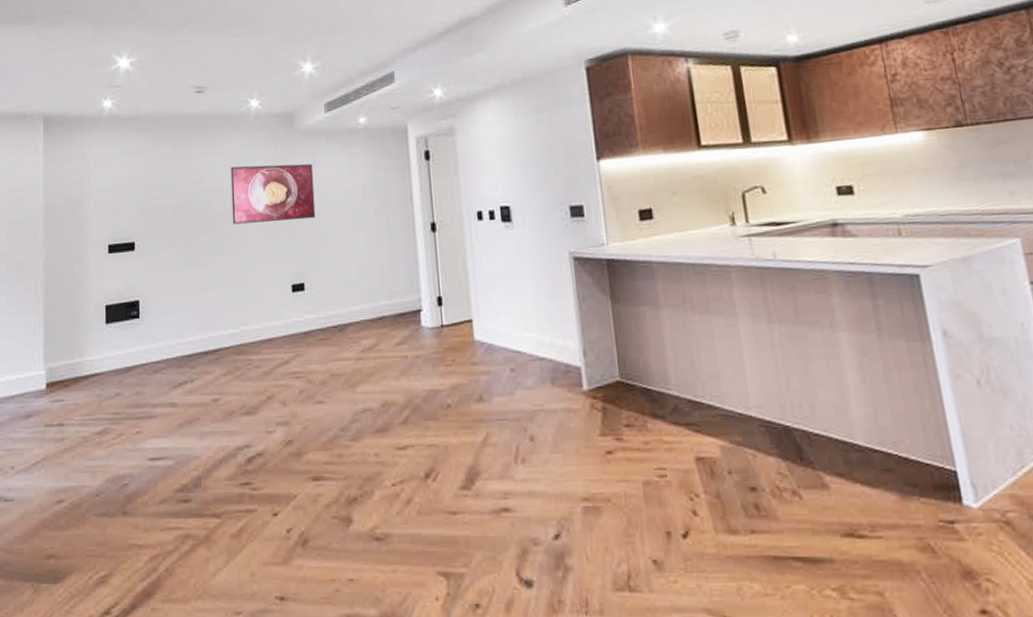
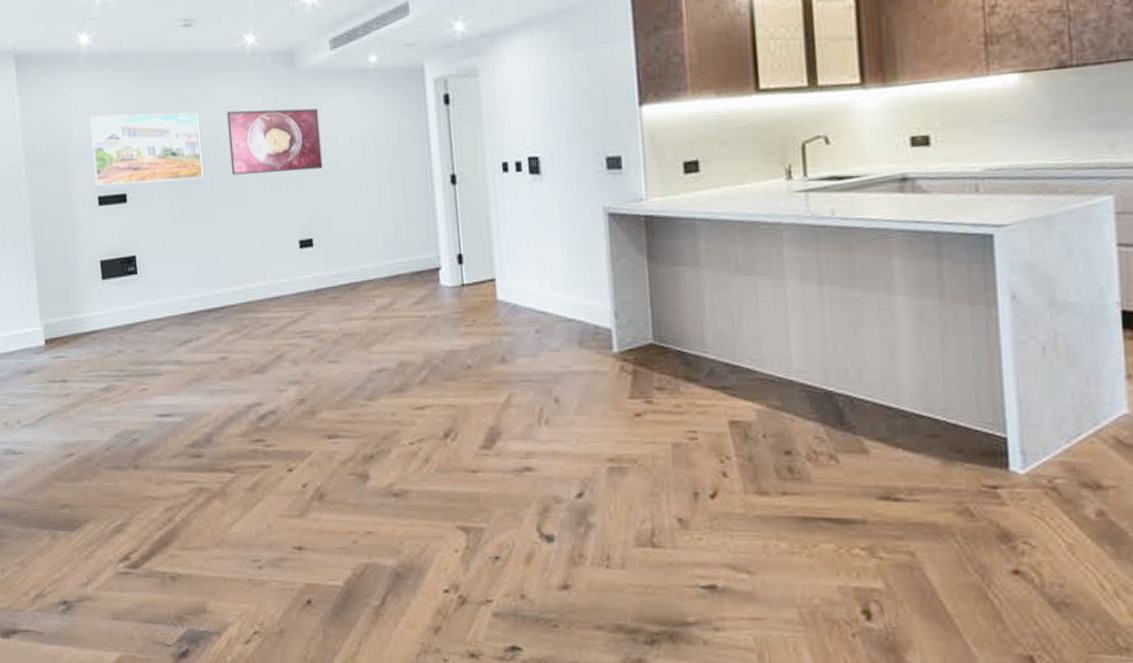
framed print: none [106,168,207,235] -> present [89,112,204,186]

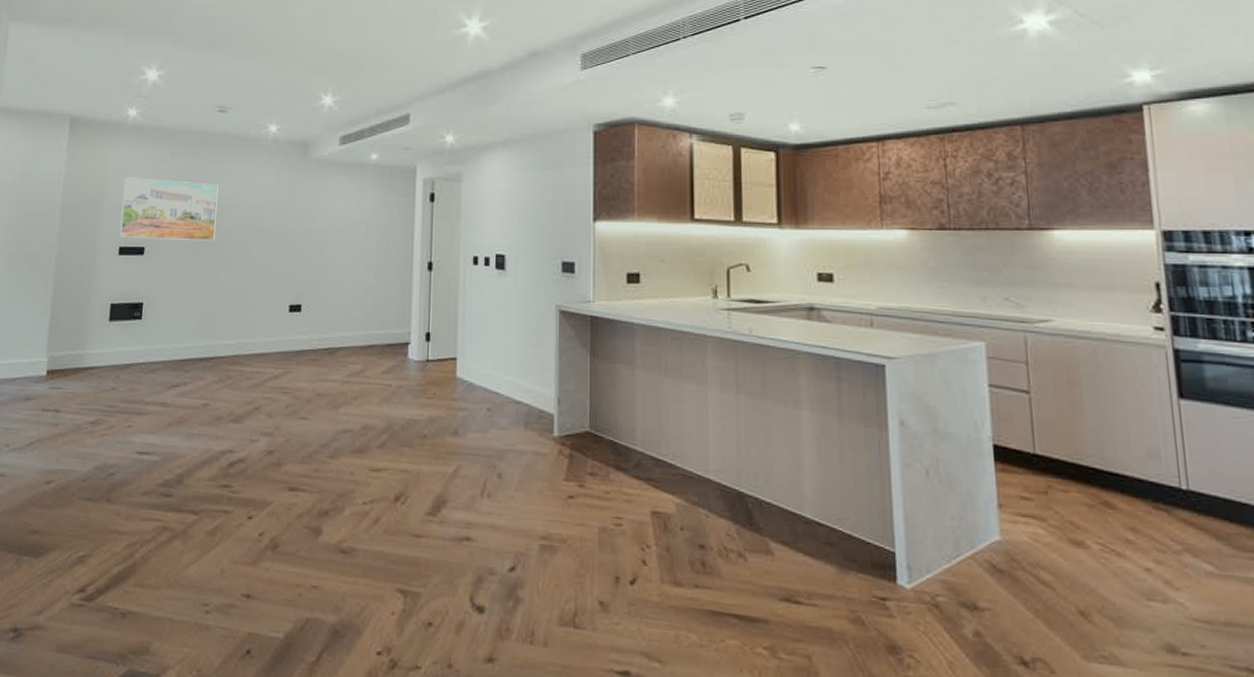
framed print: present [226,108,323,175] -> none [239,186,322,245]

